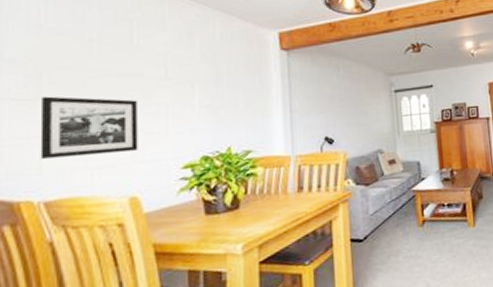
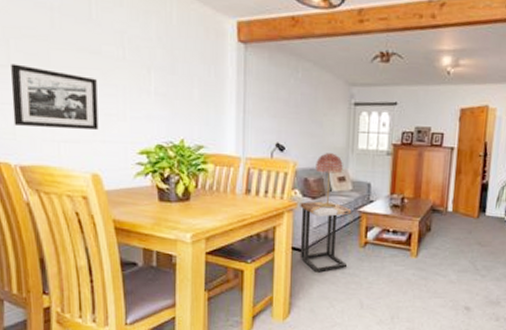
side table: none [354,185,409,262] -> present [300,201,352,273]
table lamp: none [365,138,392,193] -> present [315,153,343,208]

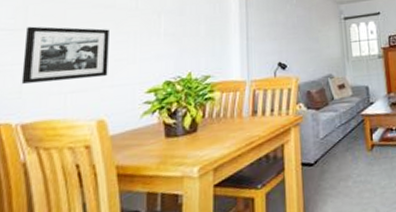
side table: present [300,201,352,273] -> none [305,109,359,187]
table lamp: present [315,153,343,208] -> none [316,64,342,117]

